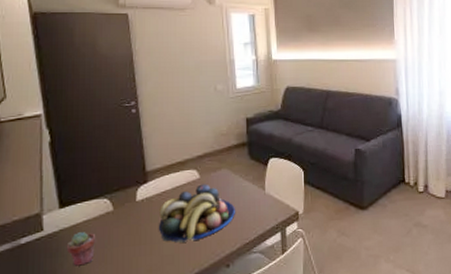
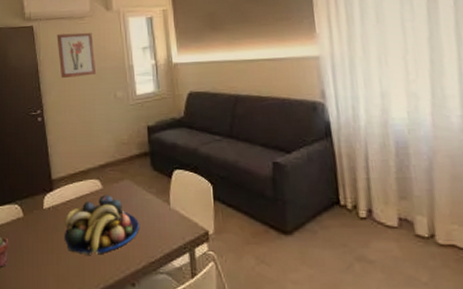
wall art: none [154,24,196,70] -> present [56,32,96,79]

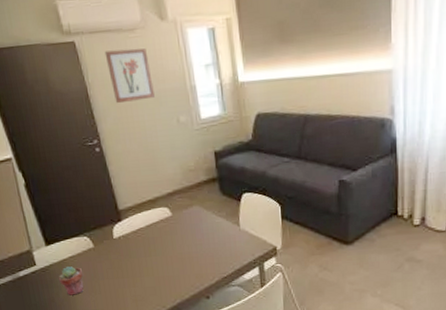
fruit bowl: present [65,195,139,255] -> none [136,221,211,276]

